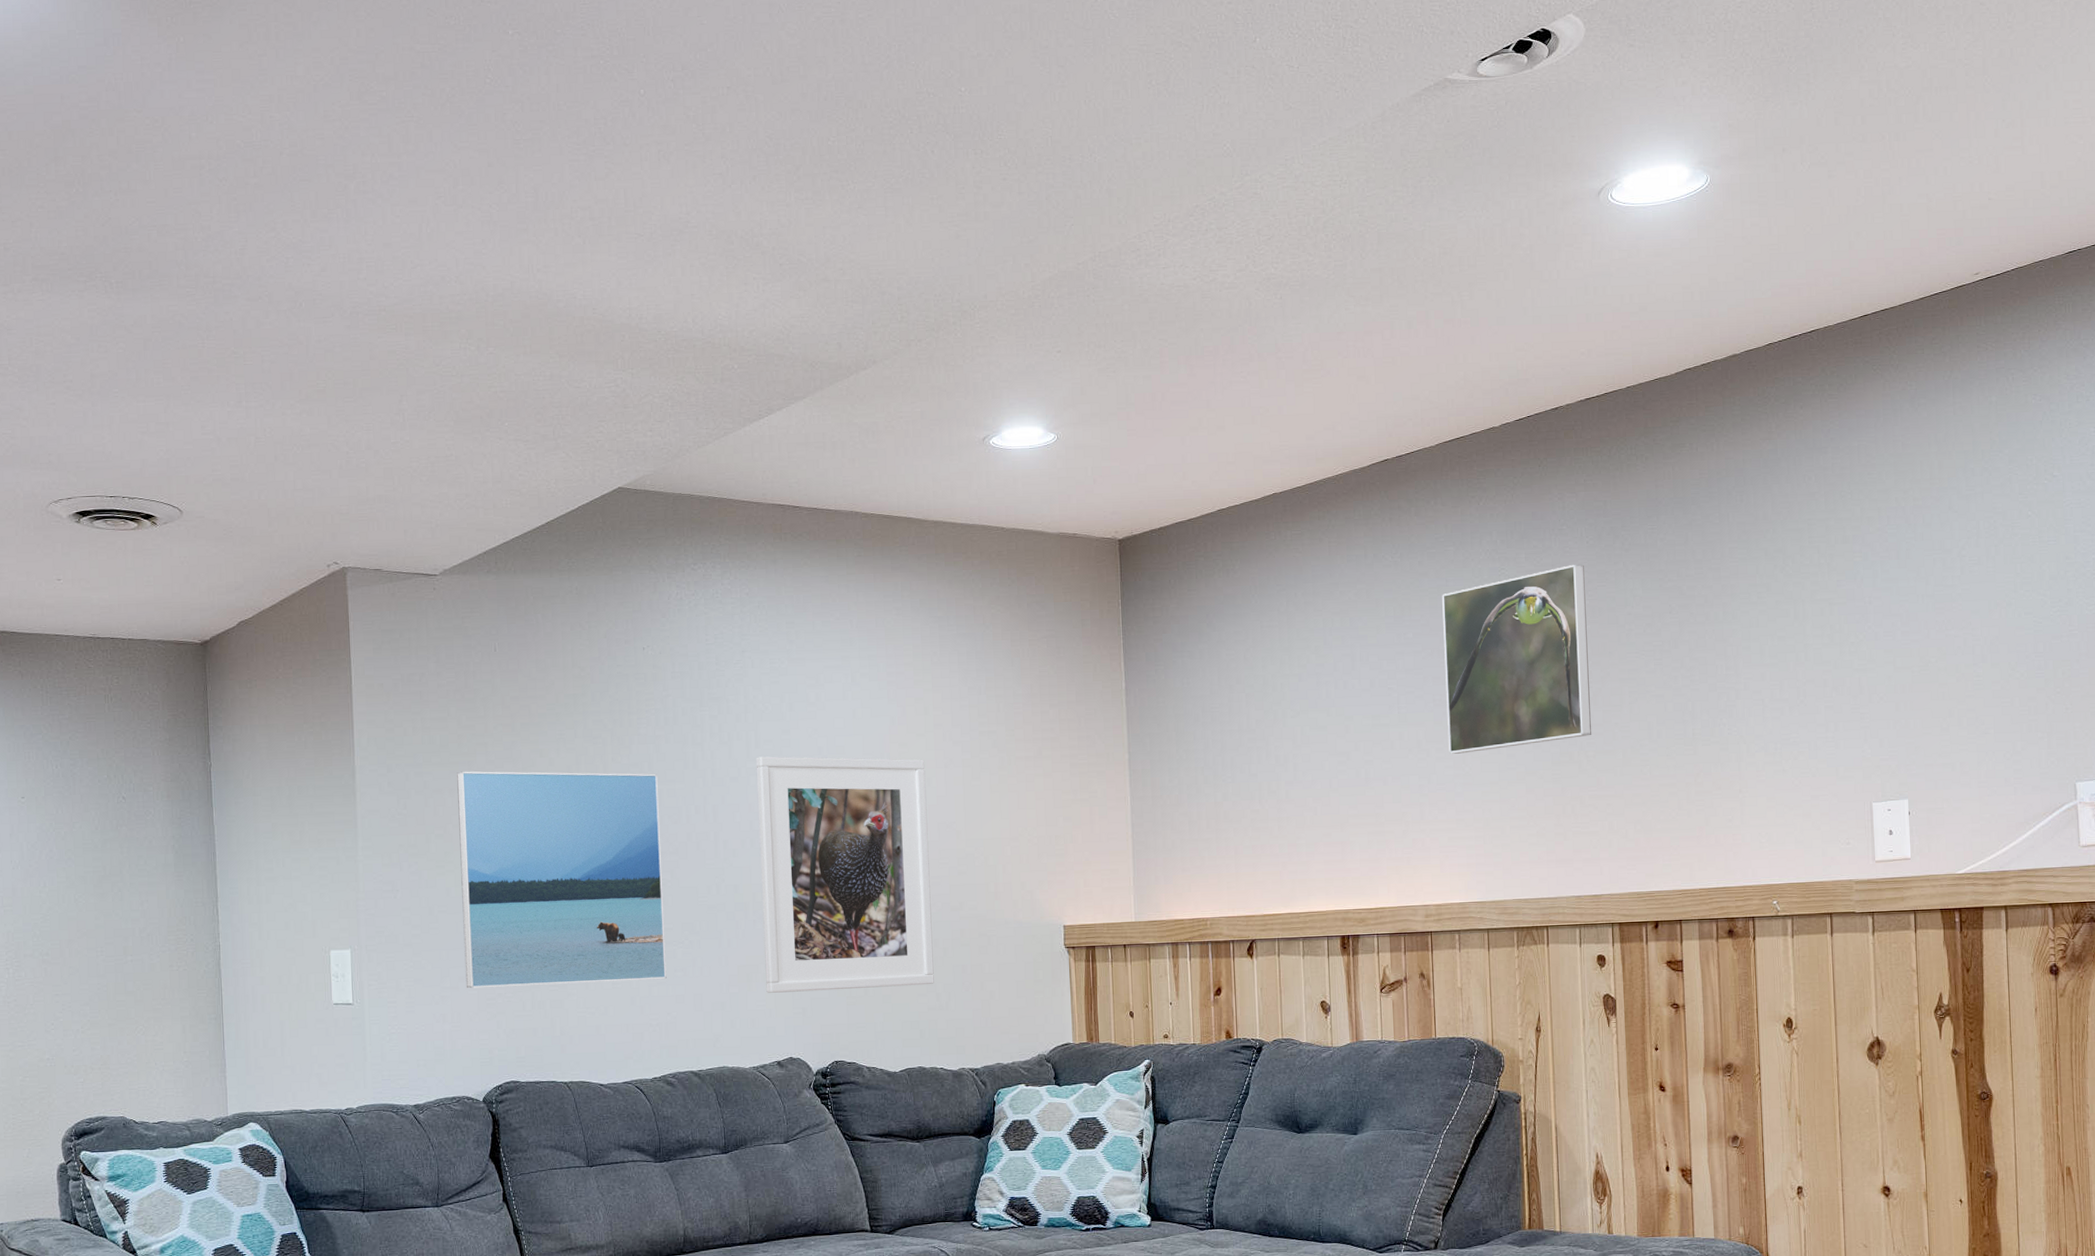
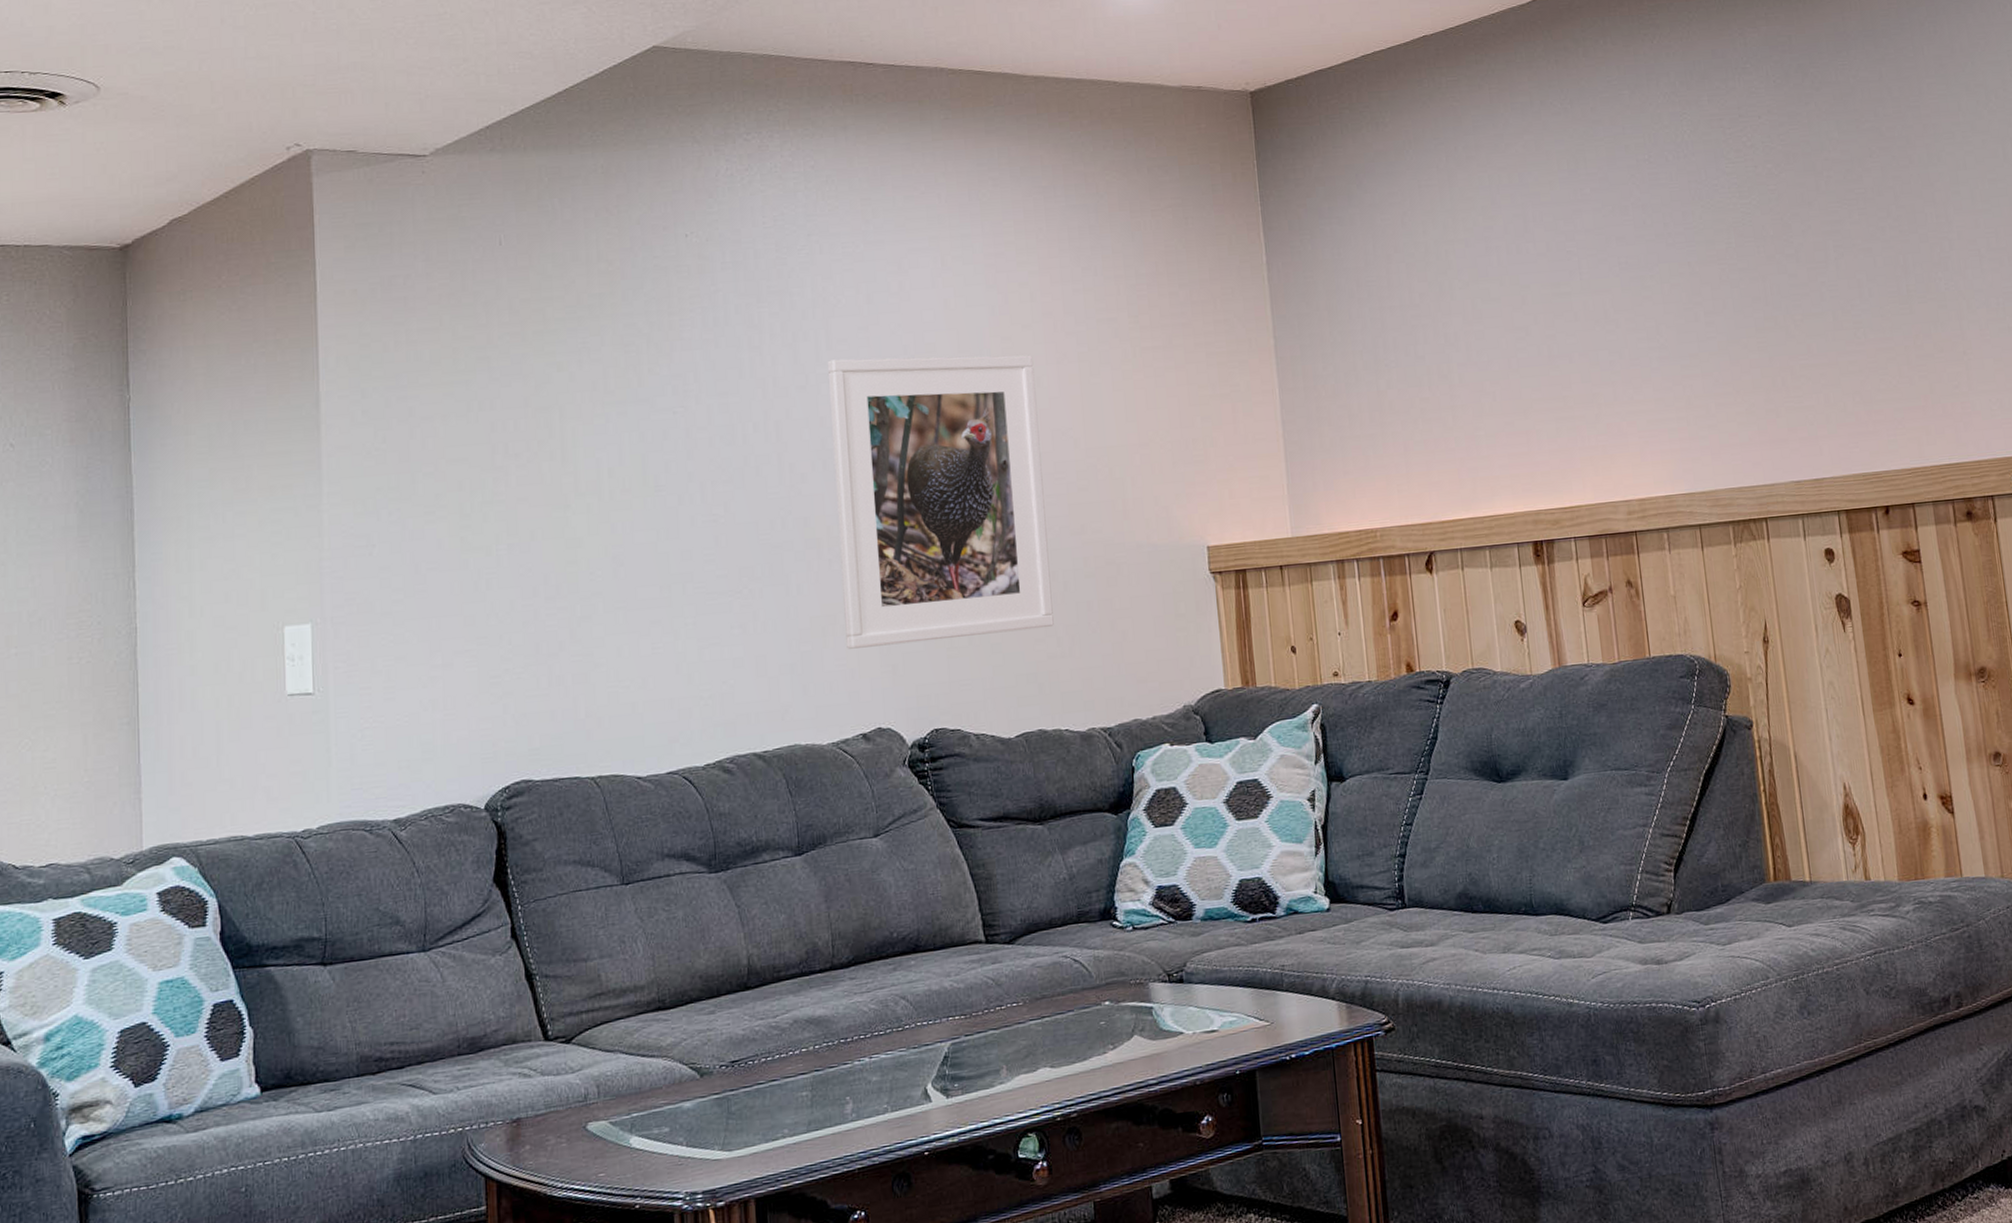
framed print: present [457,771,667,989] -> none [451,385,721,666]
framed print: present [1442,564,1591,754] -> none [1619,105,1797,324]

